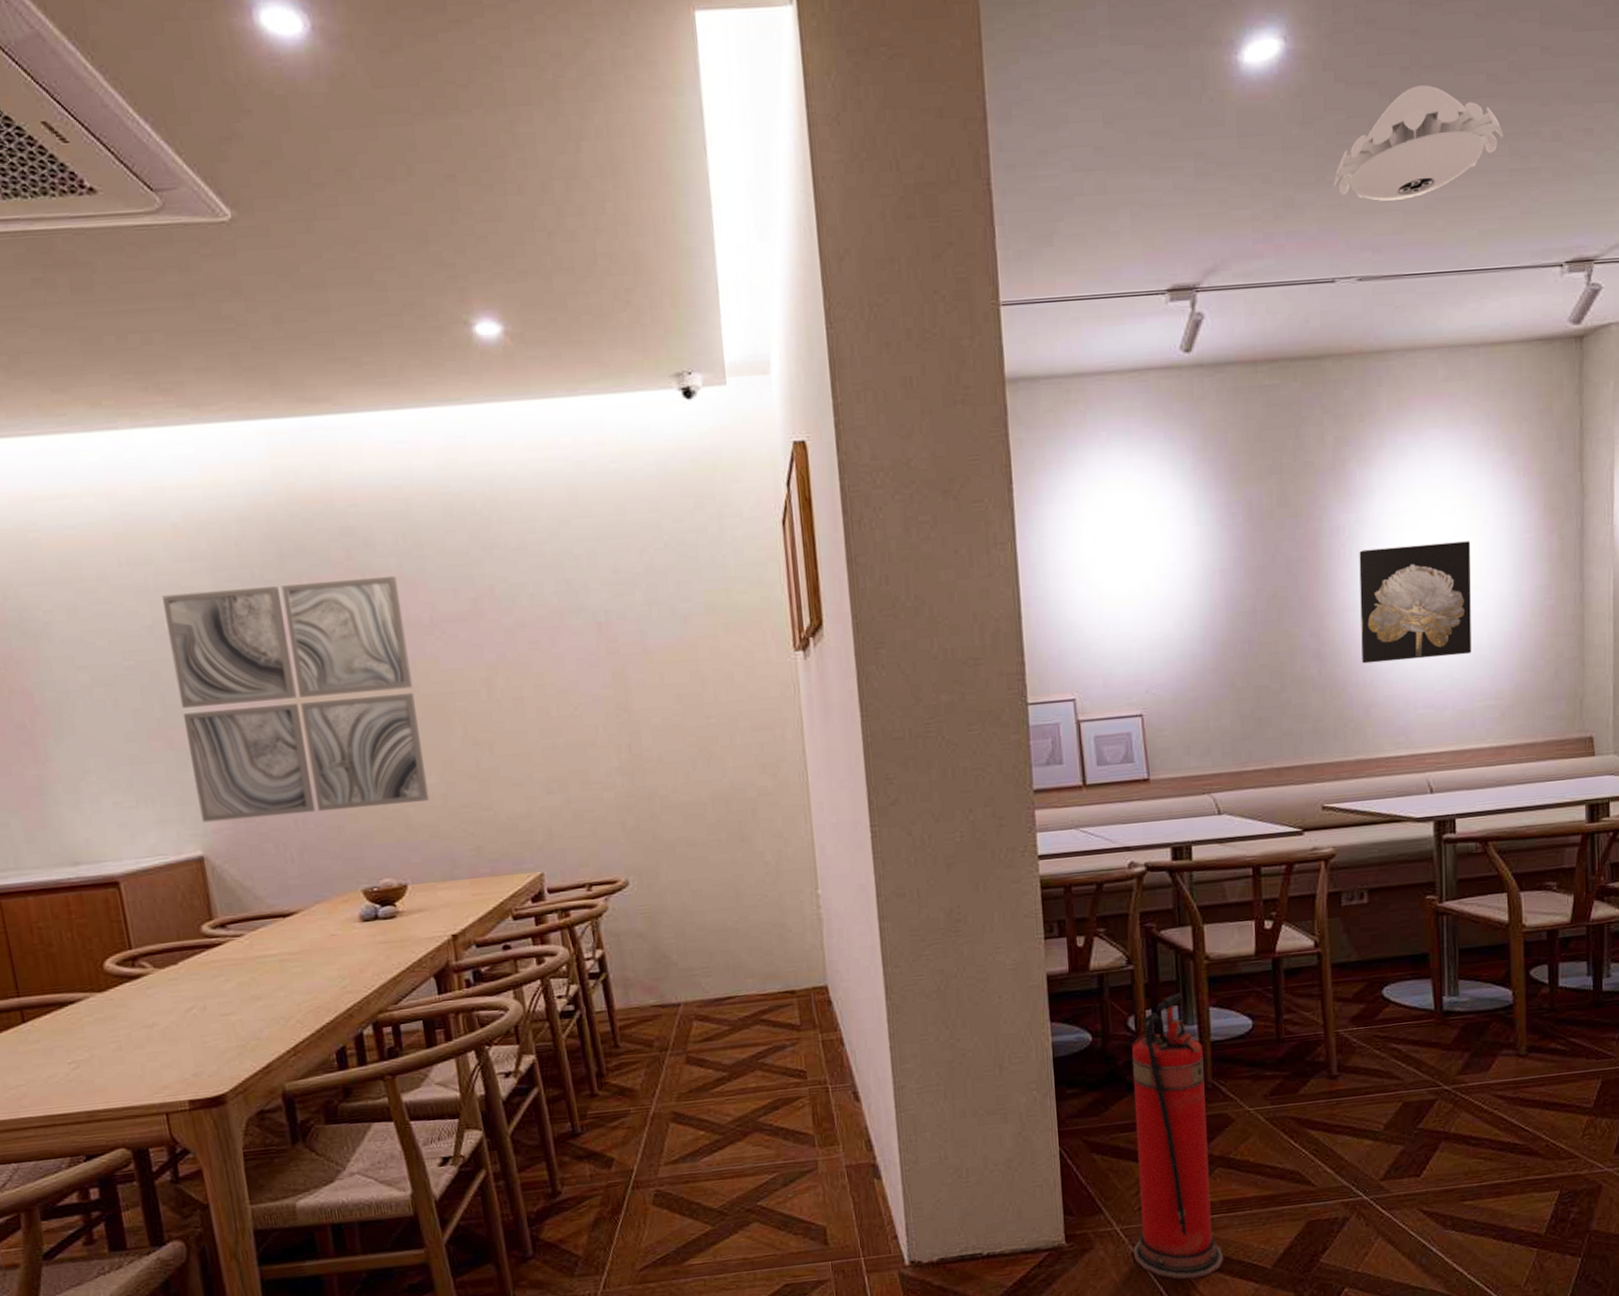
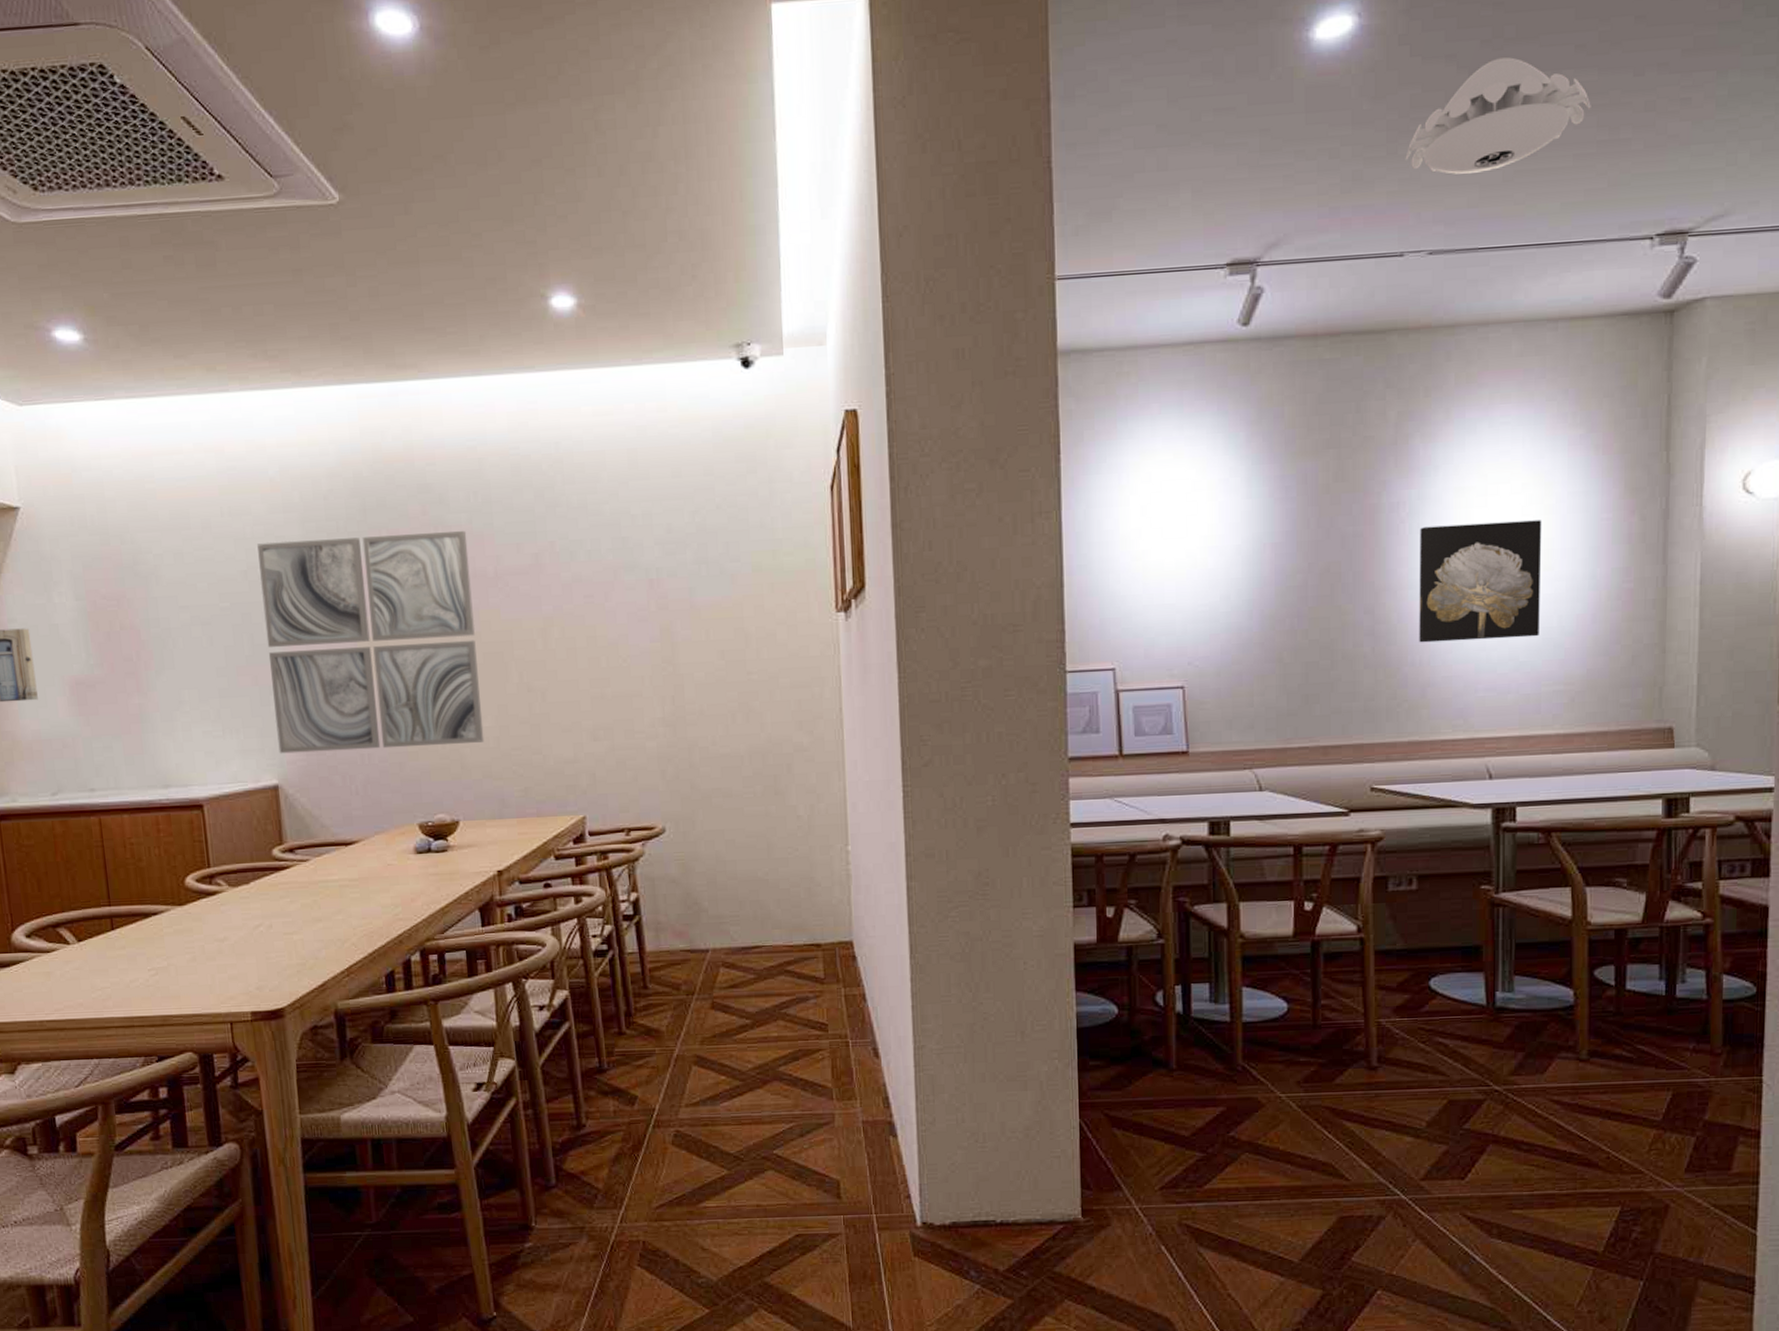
fire extinguisher: present [1131,992,1224,1280] -> none [1152,970,1248,1266]

